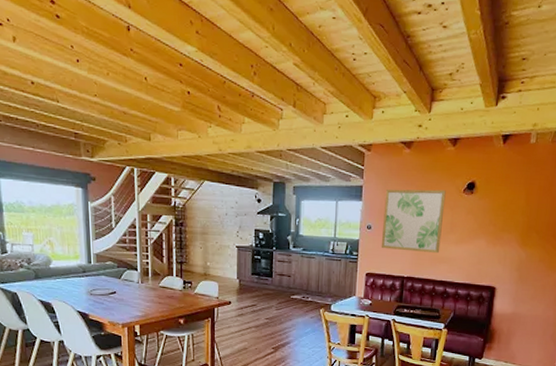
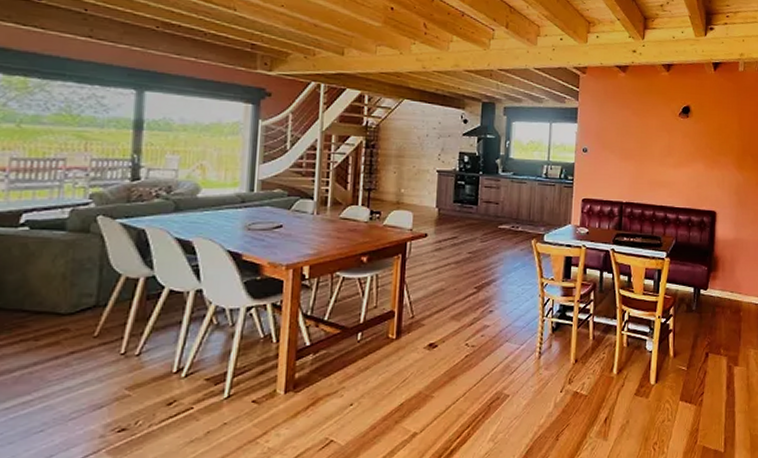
wall art: present [381,189,446,254] -> none [597,111,662,178]

